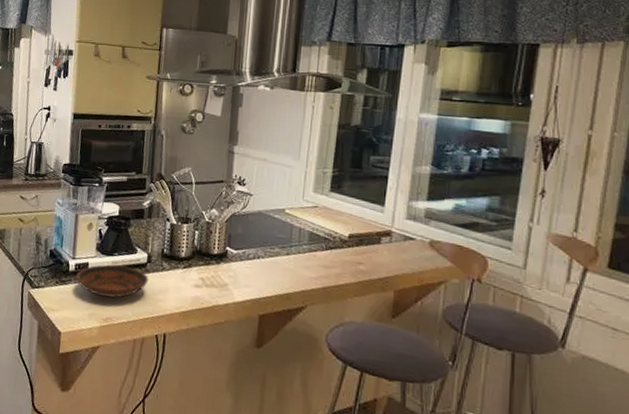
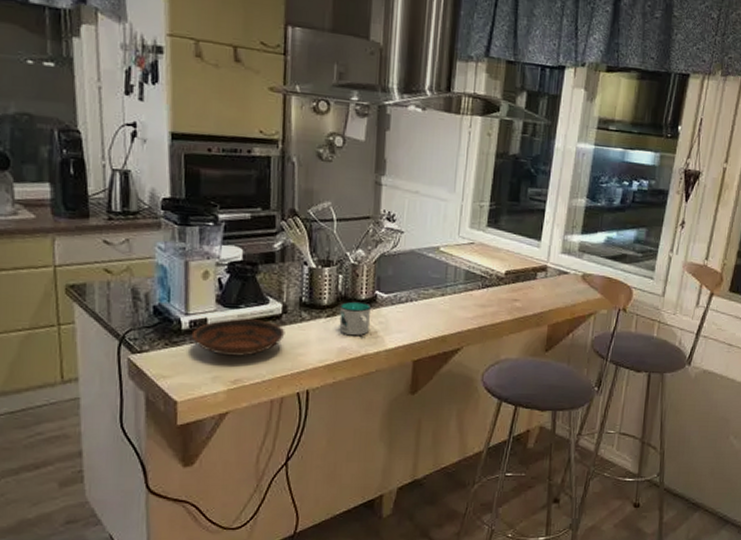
mug: none [194,255,223,288] -> present [339,301,372,336]

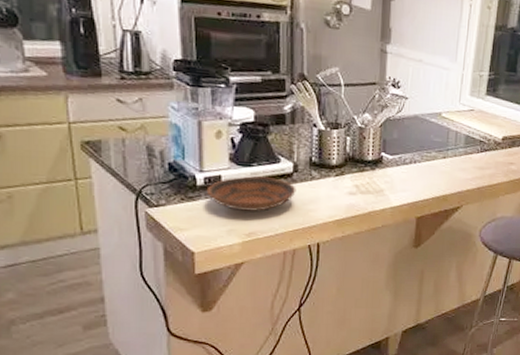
mug: present [339,301,372,336] -> none [347,161,378,194]

